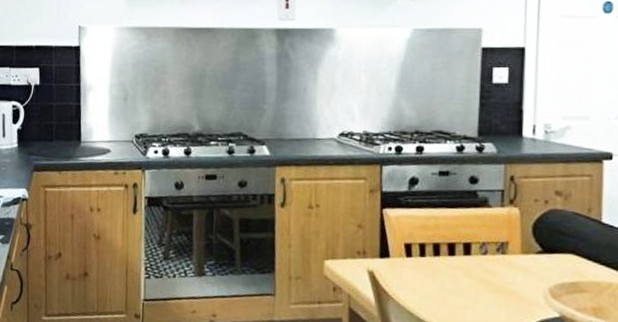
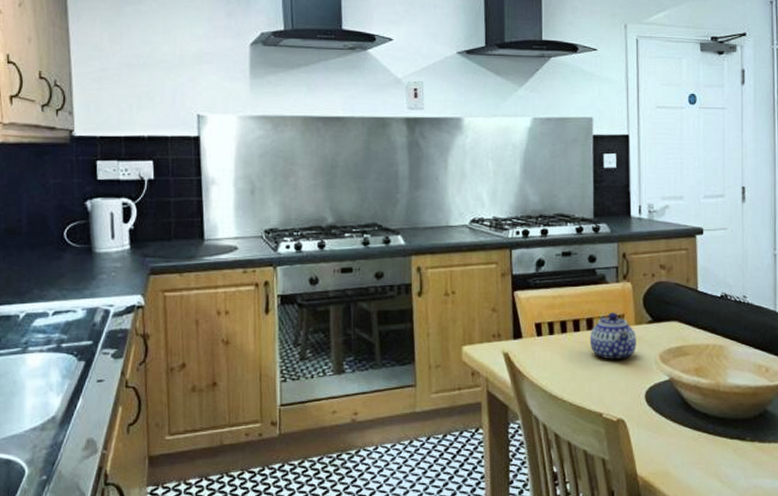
teapot: none [466,238,522,290] -> present [589,312,637,360]

